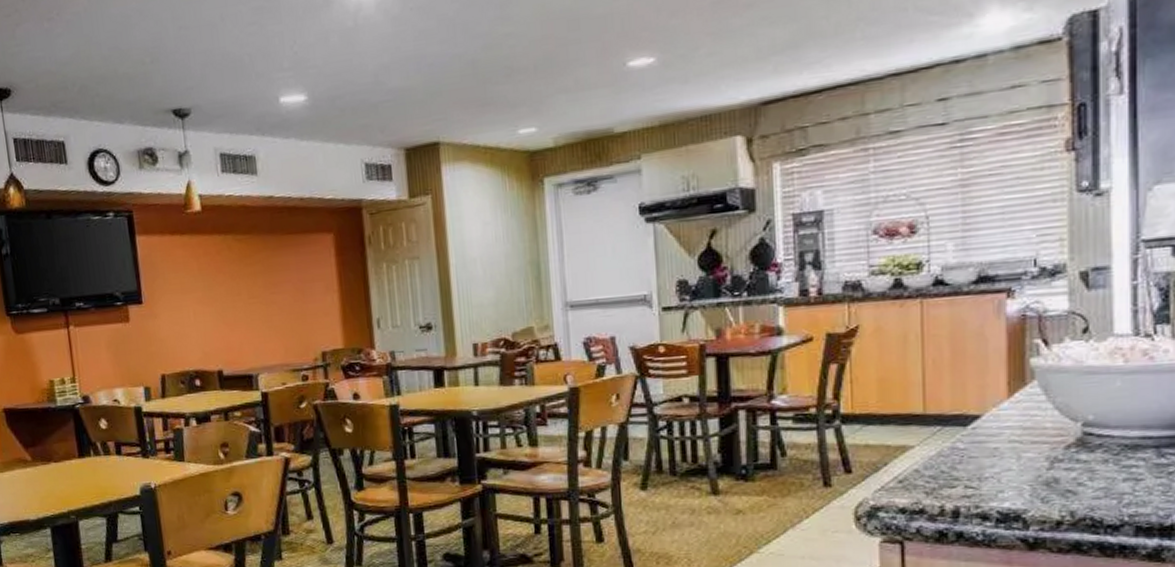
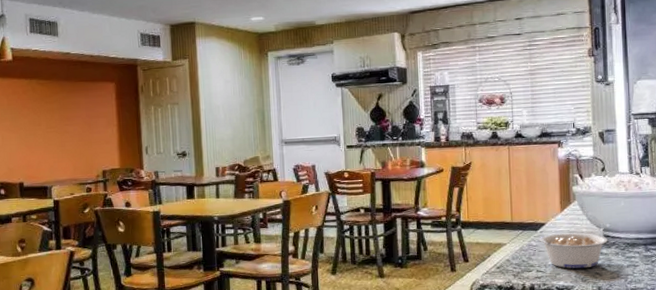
legume: none [964,428,1089,484] -> present [535,232,608,269]

